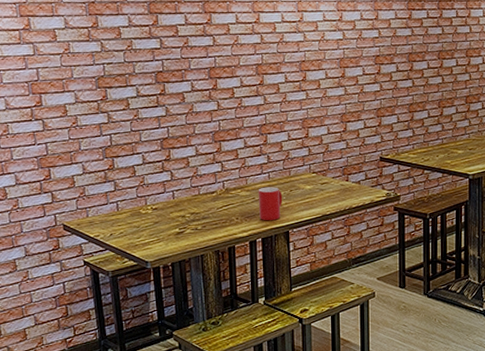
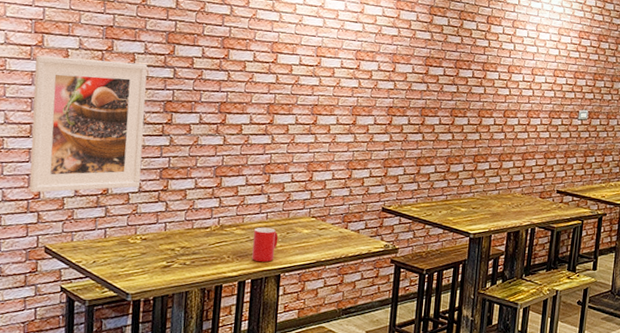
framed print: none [25,37,143,174] -> present [29,55,148,193]

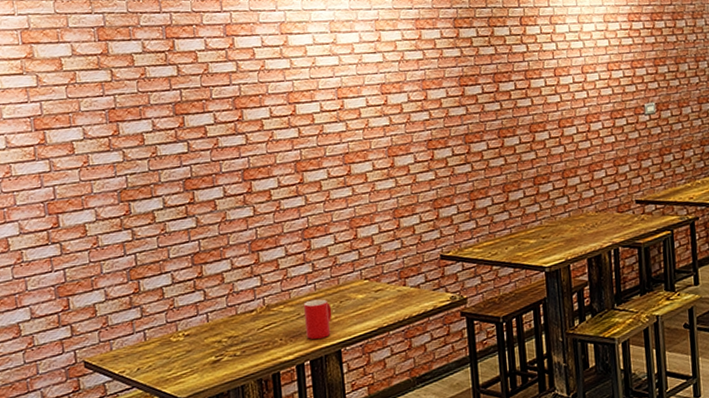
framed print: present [29,55,148,193] -> none [40,143,172,305]

